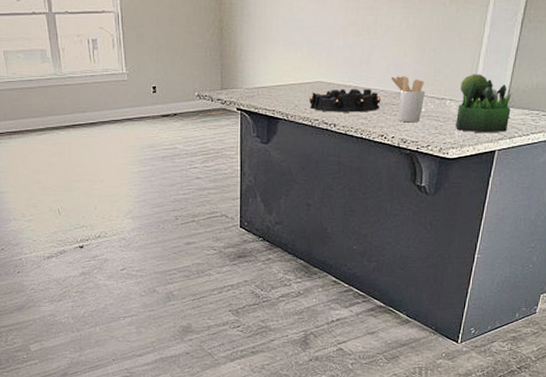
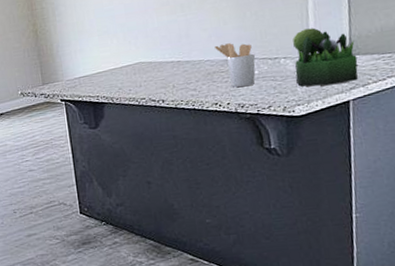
decorative bowl: present [308,89,381,113] -> none [131,61,209,90]

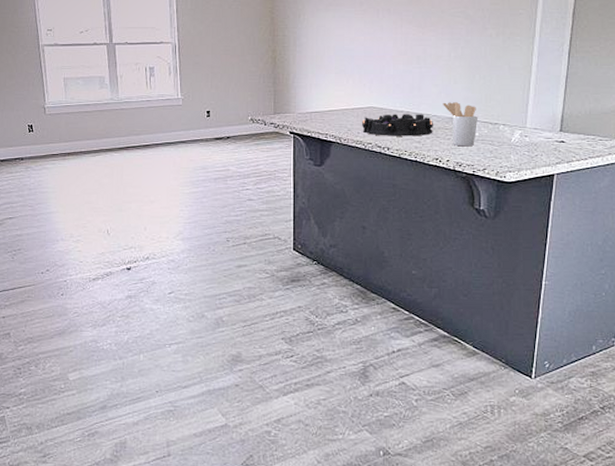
decorative bowl: none [131,61,209,90] -> present [361,114,434,137]
plant: present [293,28,358,87] -> none [511,100,566,157]

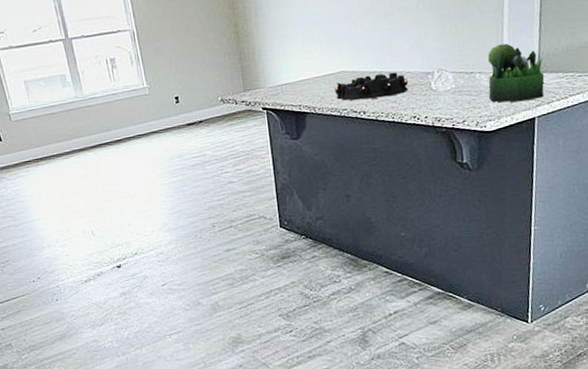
utensil holder: present [443,102,479,147] -> none [415,55,454,101]
plant: none [511,100,566,157] -> present [488,43,545,103]

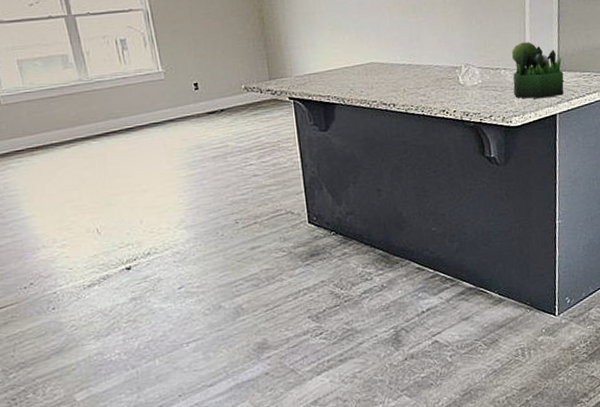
decorative bowl: present [334,72,409,101] -> none [363,65,437,93]

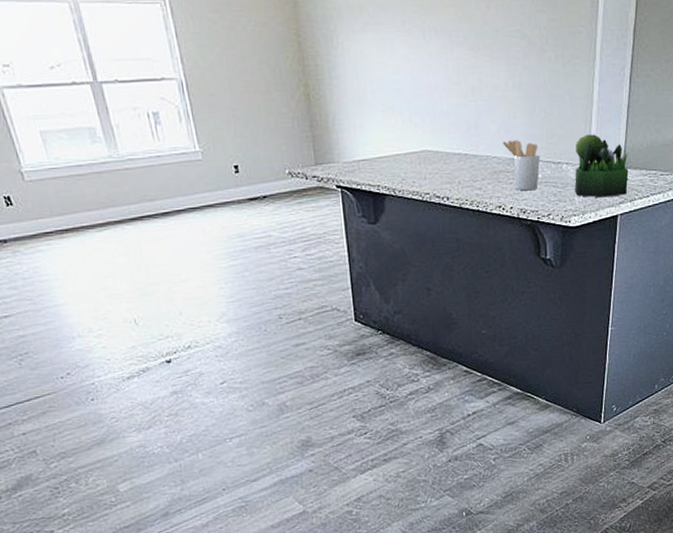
utensil holder: none [443,50,480,96] -> present [503,140,541,191]

